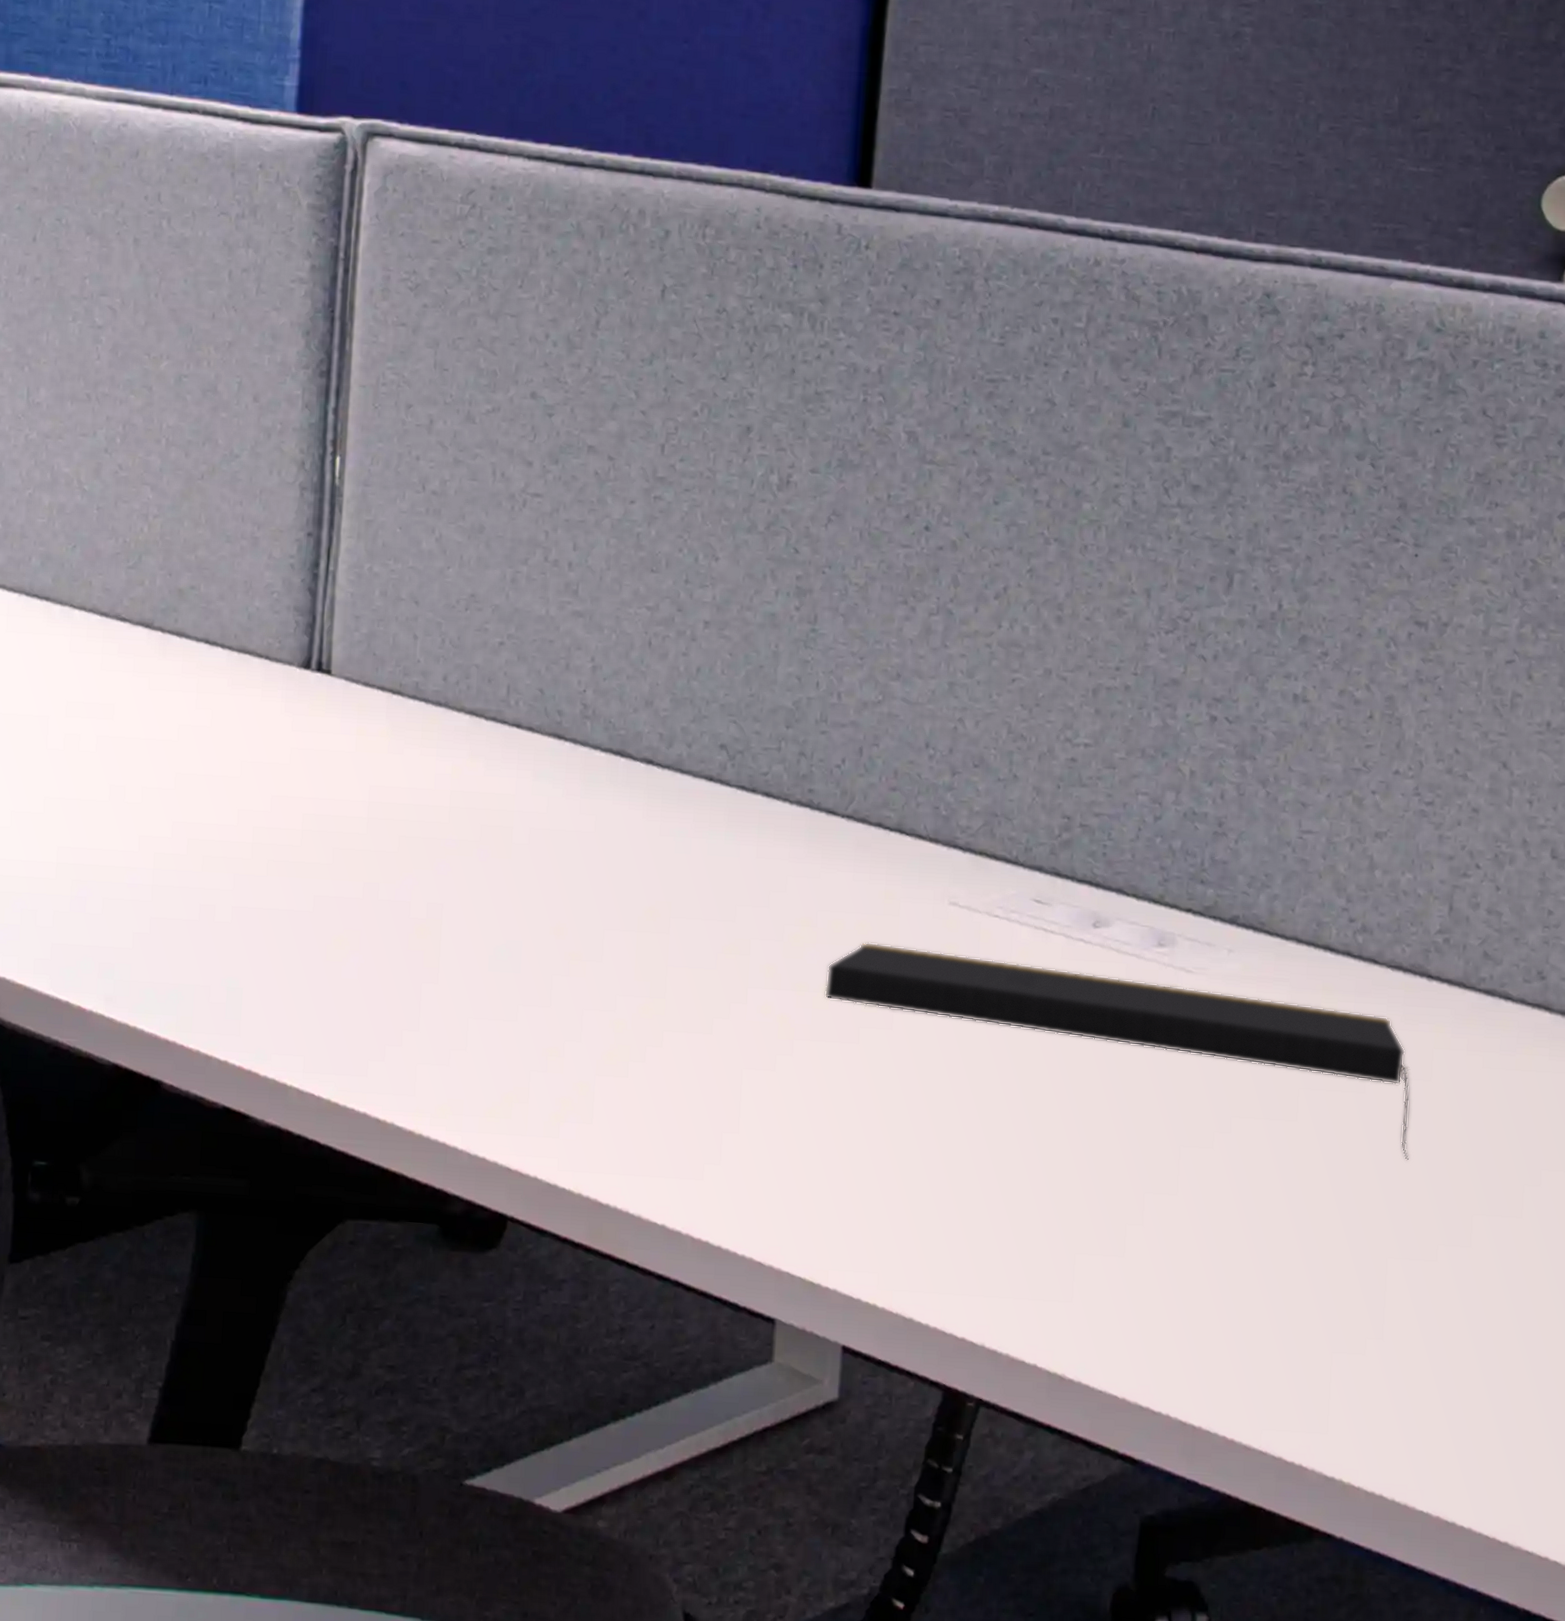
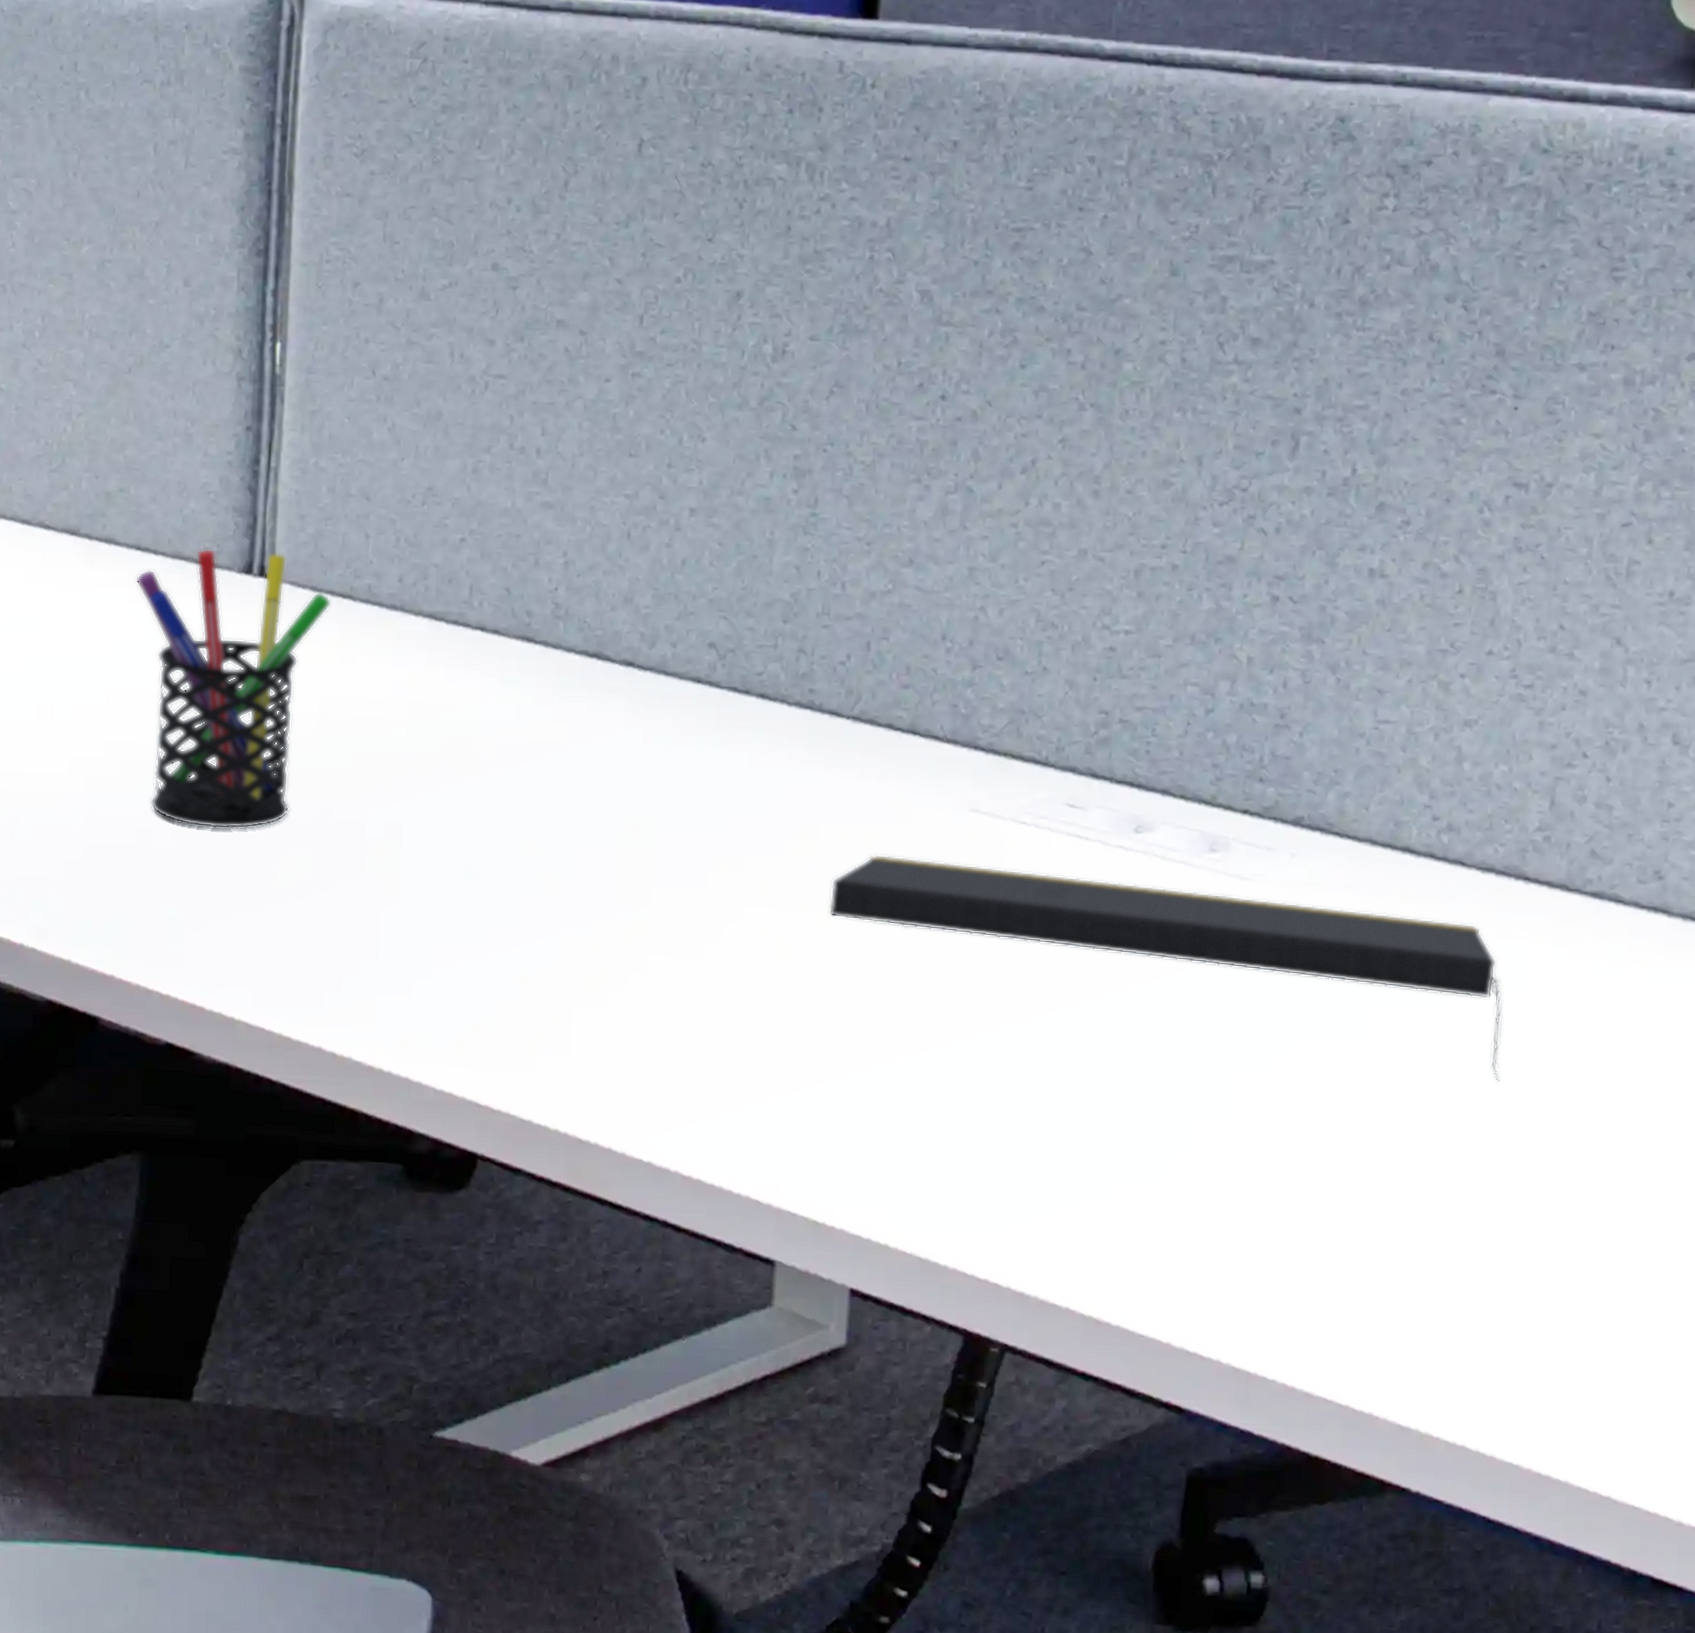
pen holder: none [204,644,383,906] -> present [135,548,332,829]

